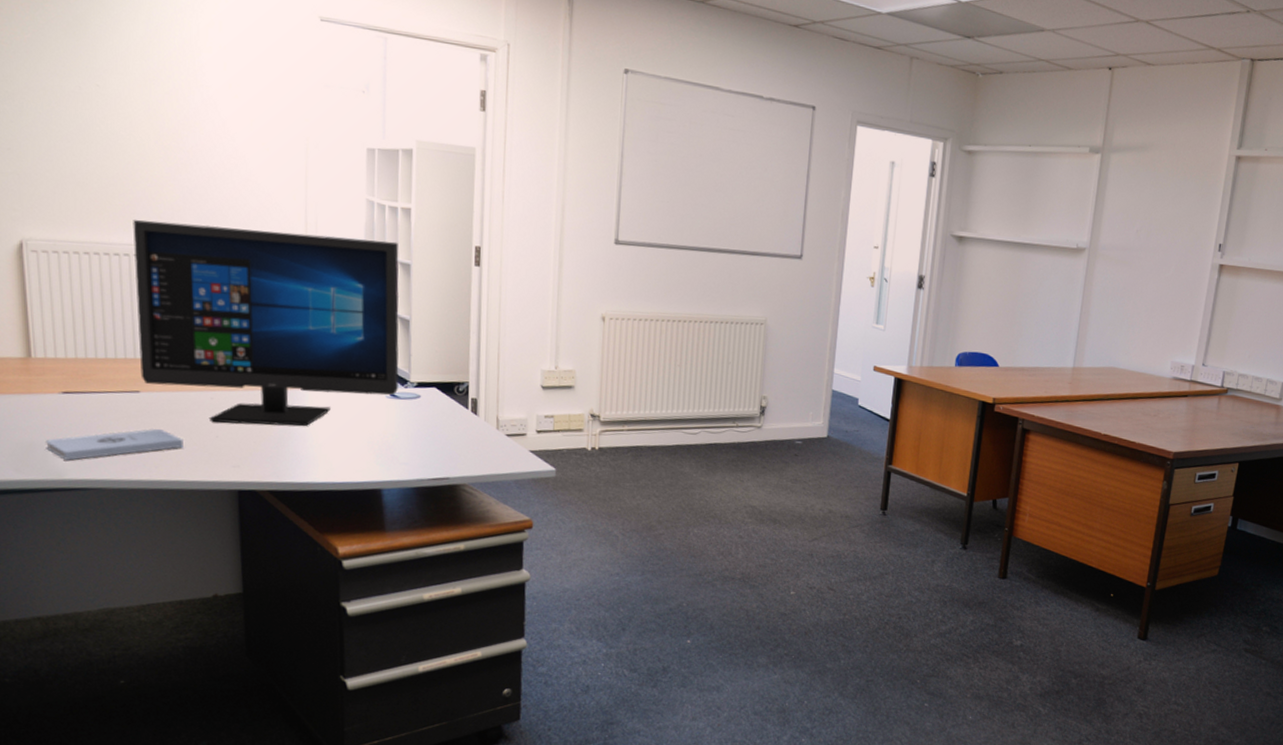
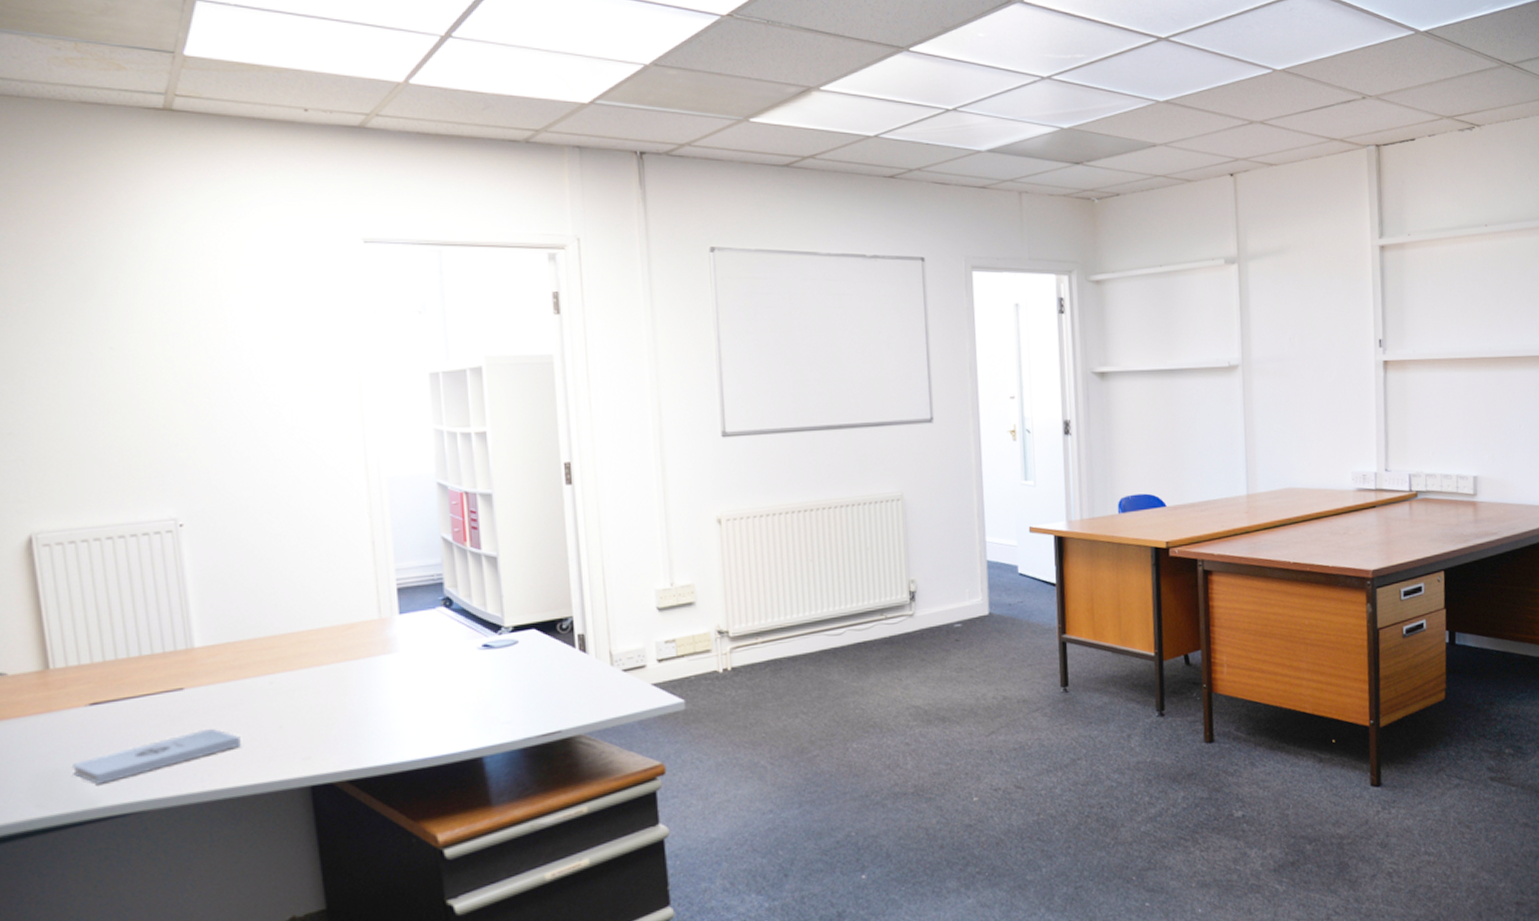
computer monitor: present [133,219,399,426] -> none [163,471,491,712]

